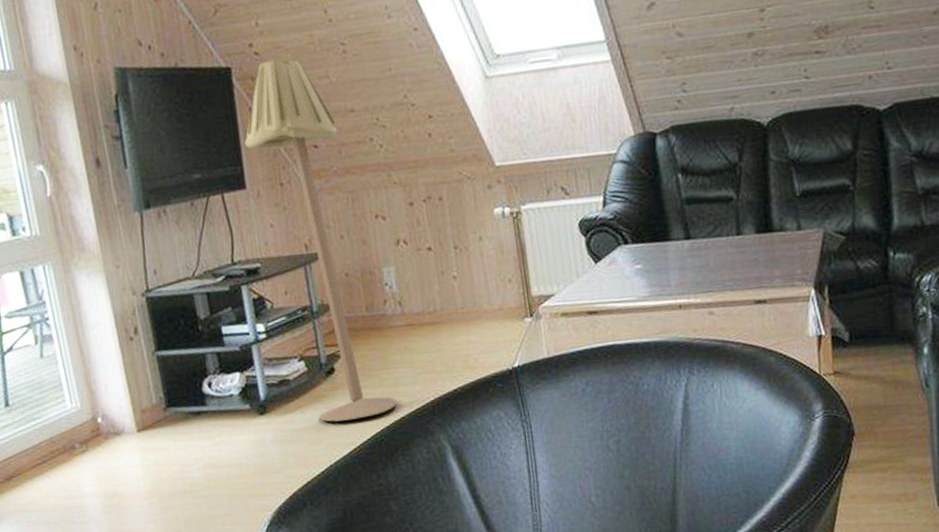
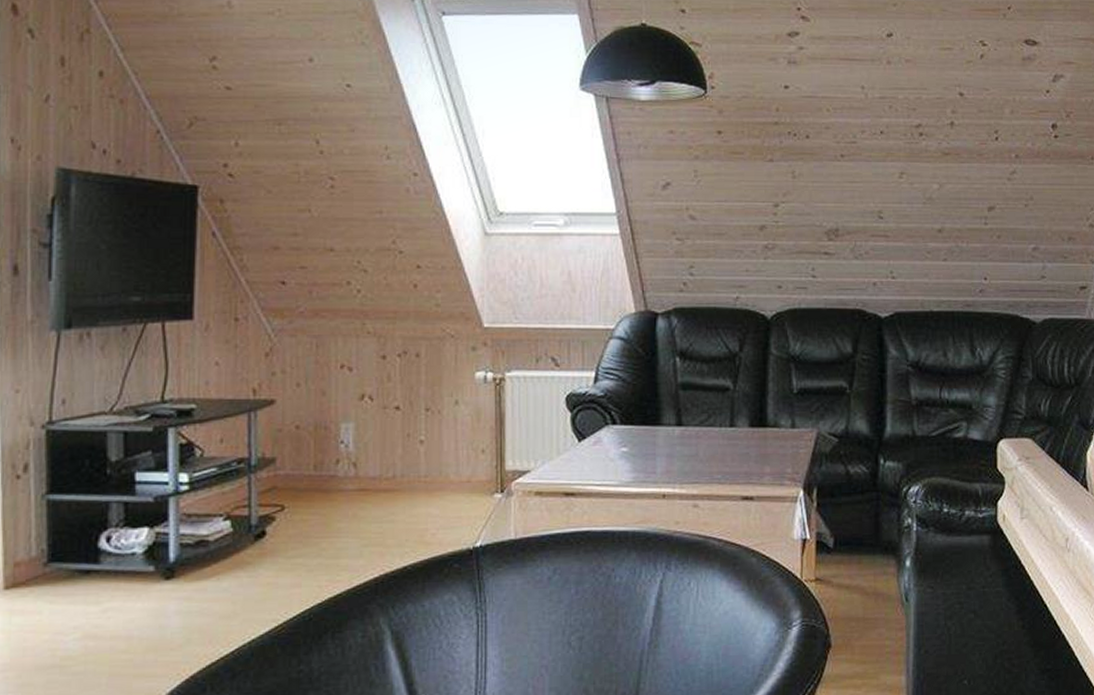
floor lamp: present [244,53,398,422] -> none [200,180,335,594]

